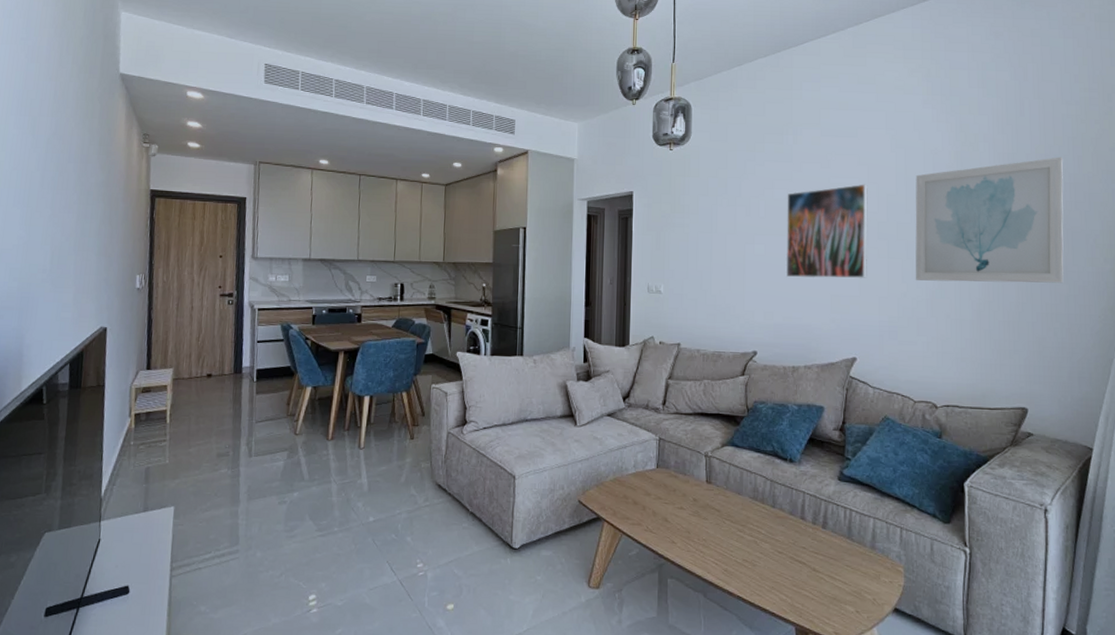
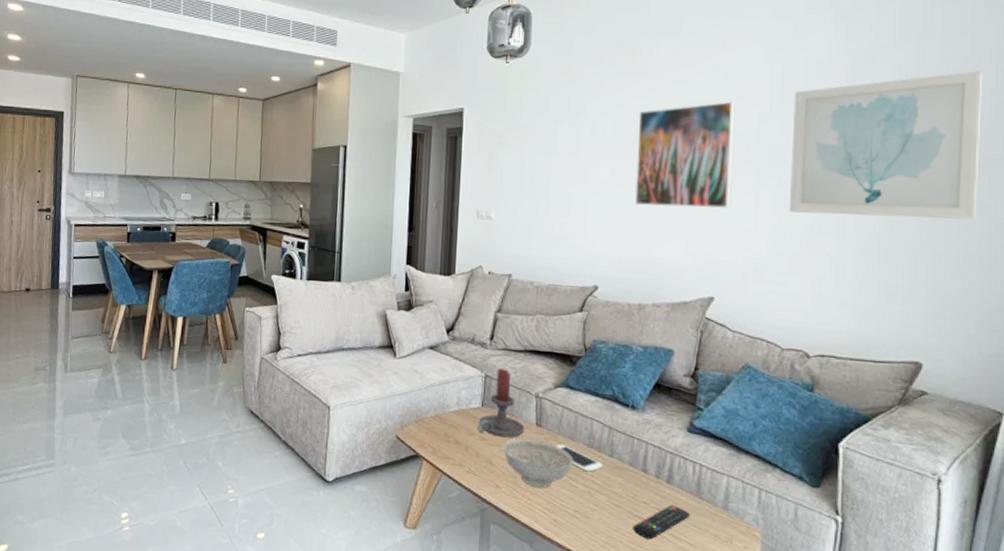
candle holder: none [654,431,697,496] -> present [478,368,525,438]
decorative bowl: none [678,495,740,540] -> present [504,438,574,488]
smartphone: none [725,499,766,523] -> present [556,444,603,472]
remote control: none [794,547,844,582] -> present [633,504,691,540]

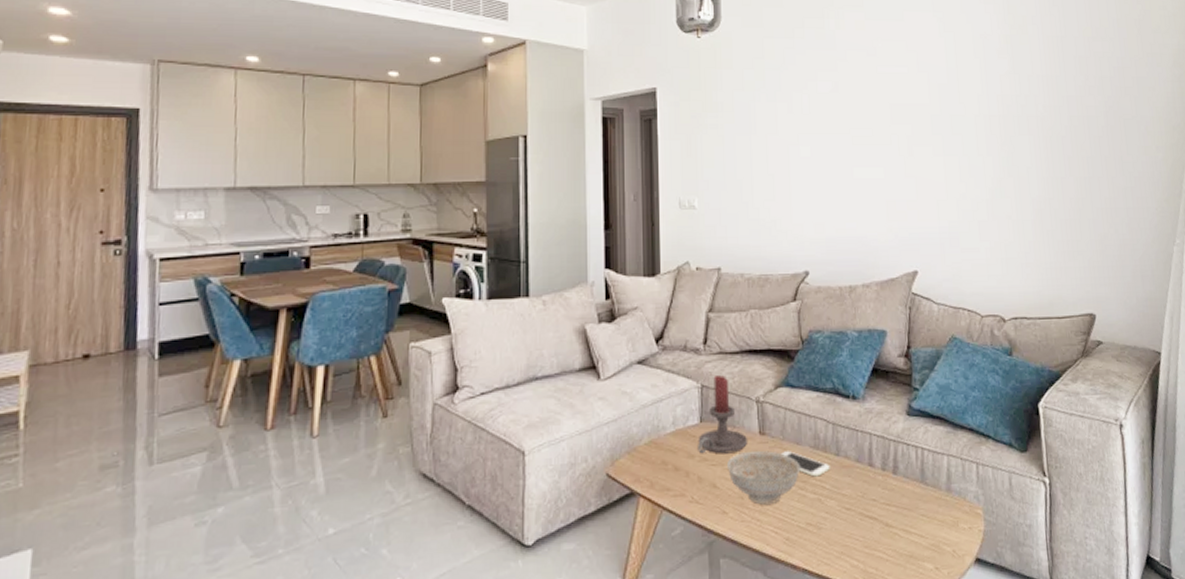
remote control: present [633,504,691,540] -> none [865,496,918,540]
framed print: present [634,101,735,209] -> none [832,73,924,183]
wall art: present [788,70,983,220] -> none [966,39,1120,179]

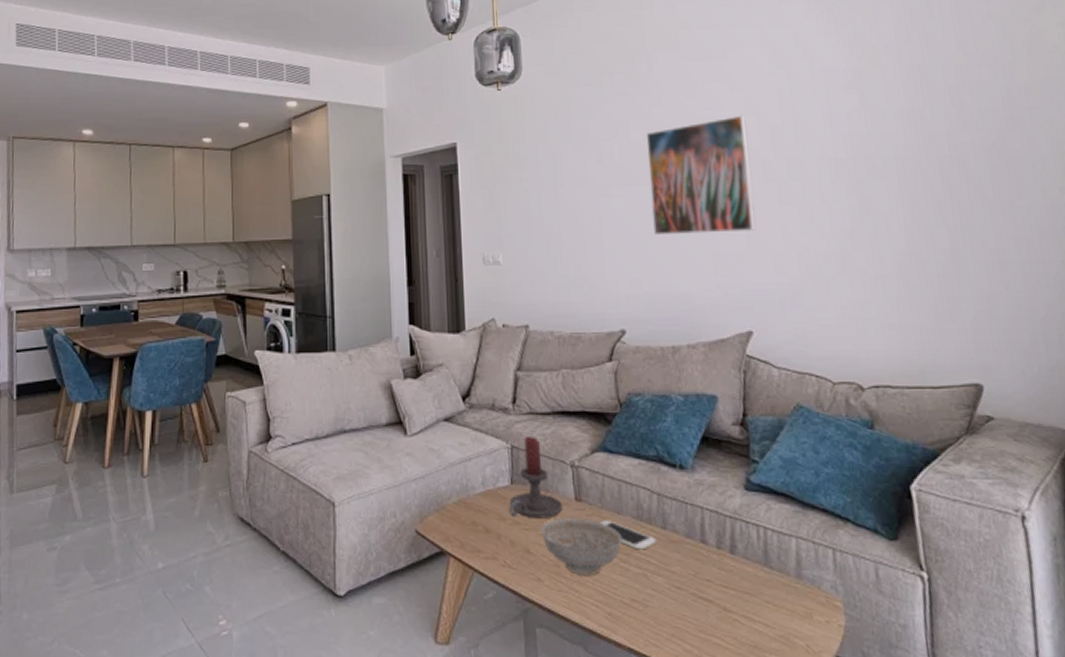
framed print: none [832,73,924,183] -> present [645,115,756,236]

